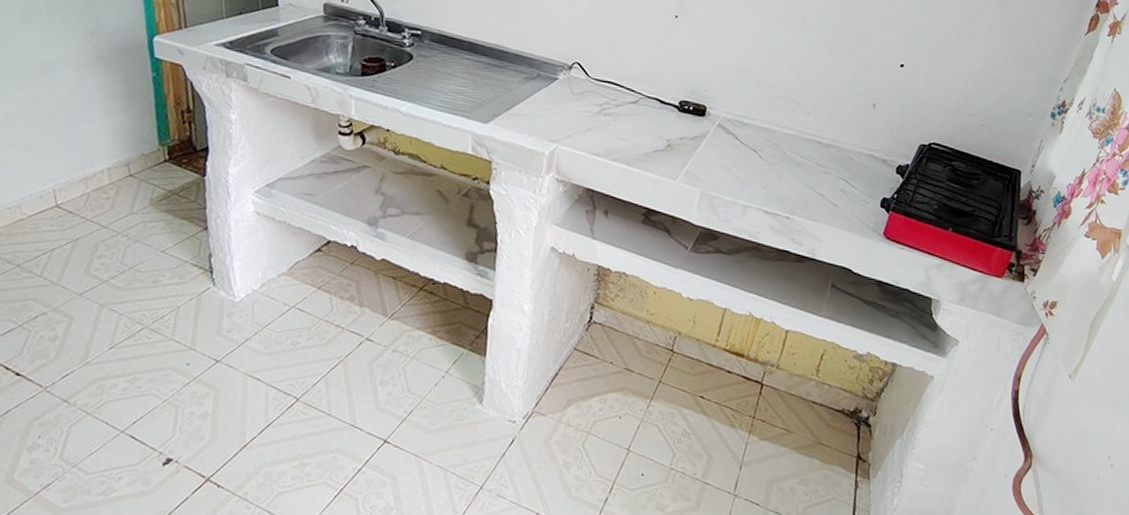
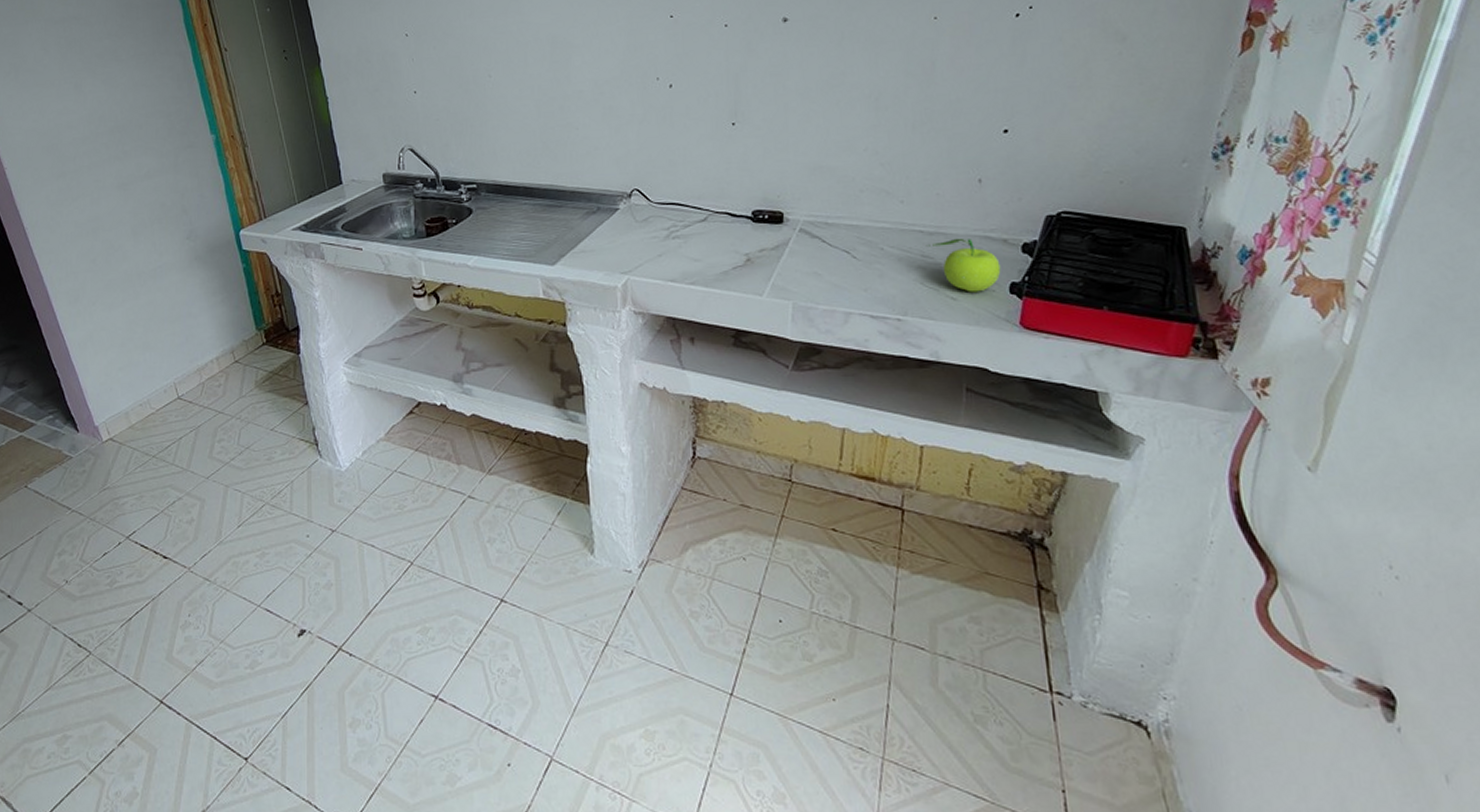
fruit: none [821,152,877,203] -> present [926,238,1001,292]

